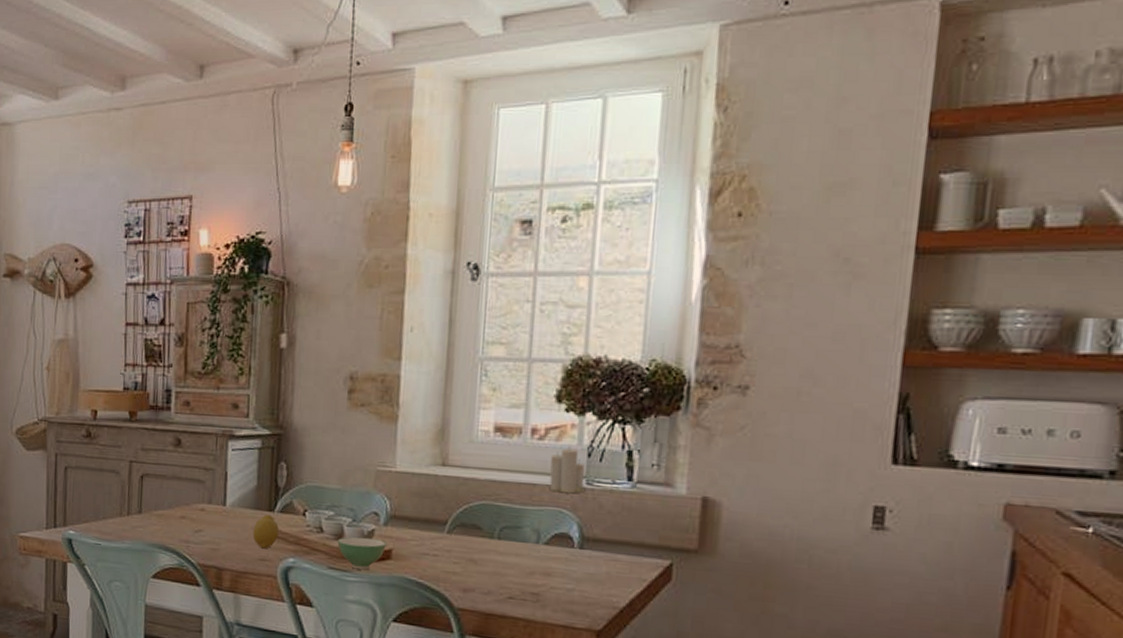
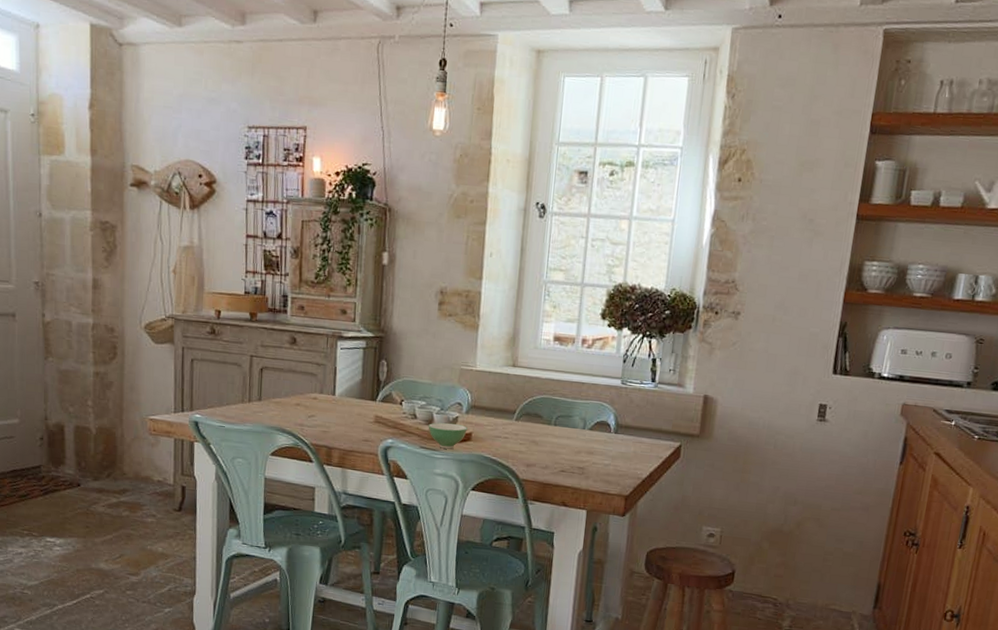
fruit: present [252,514,279,549] -> none [358,403,380,432]
candle: present [549,446,586,494] -> none [594,354,621,391]

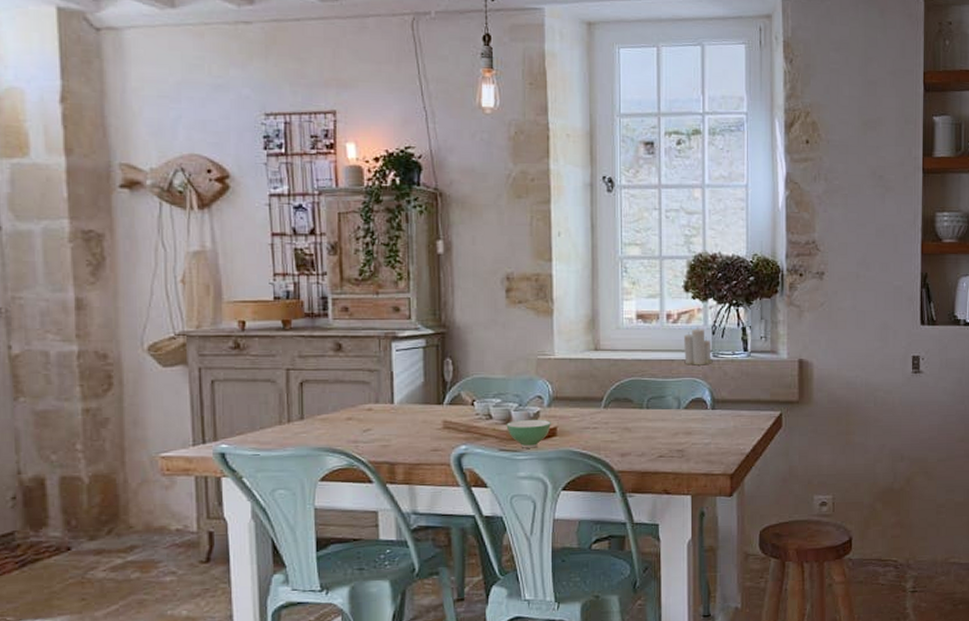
candle: none [594,354,621,391] -> present [683,327,713,365]

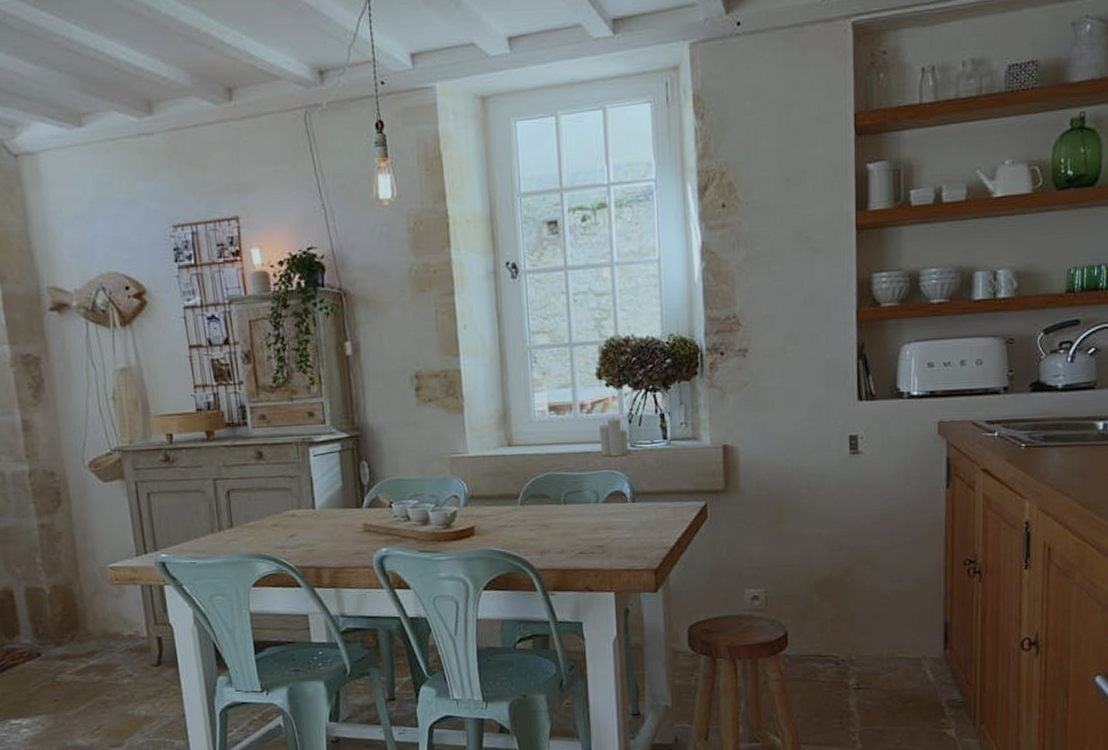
bowl: present [506,419,552,448] -> none [424,518,470,549]

